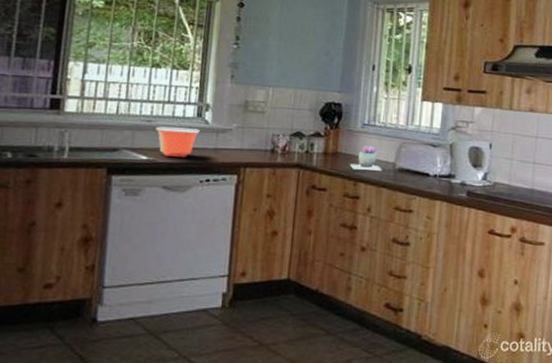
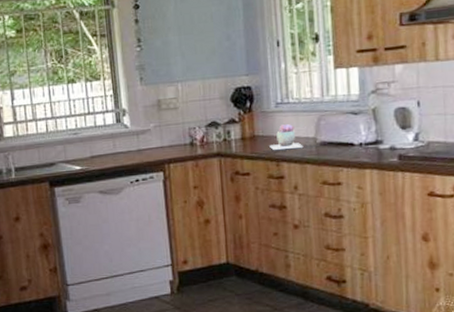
mixing bowl: present [155,126,200,157] -> none [82,134,122,164]

